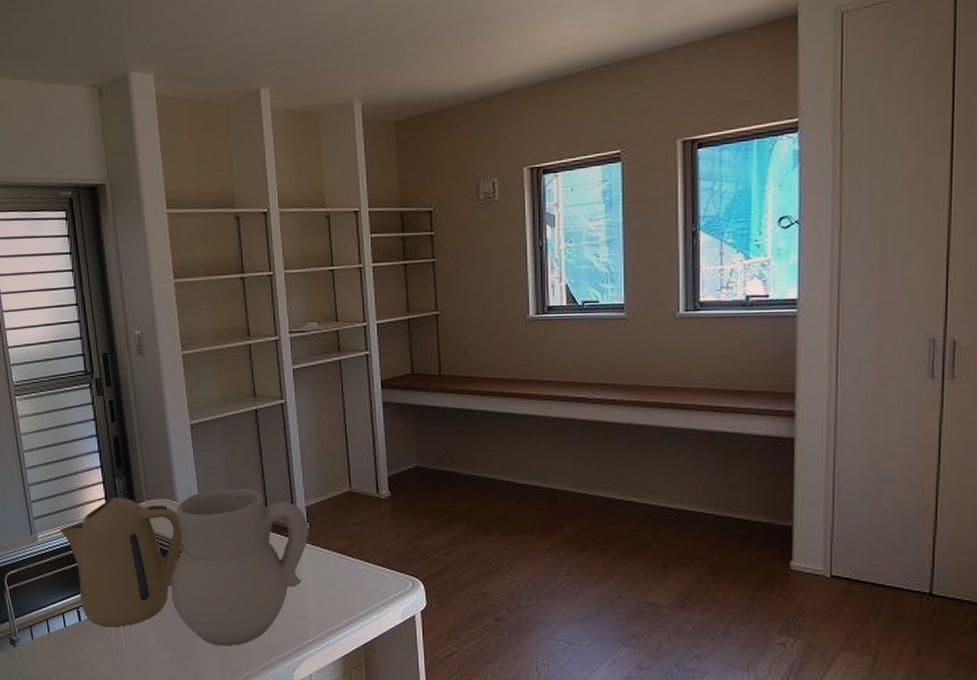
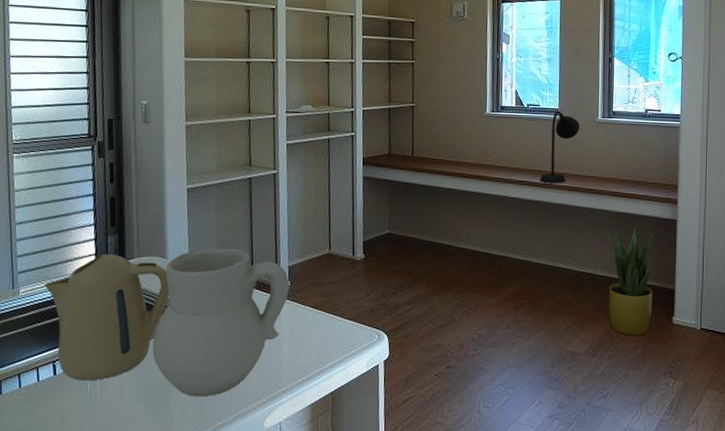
desk lamp: none [603,306,655,399] -> present [540,110,580,184]
planter: none [696,450,762,584] -> present [607,228,655,336]

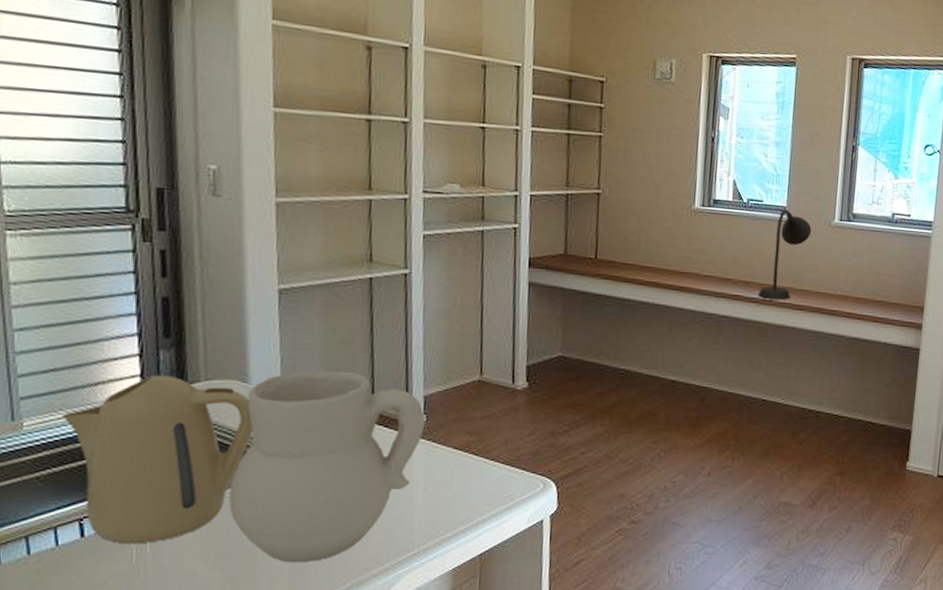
planter: present [607,228,655,336] -> none [832,357,893,484]

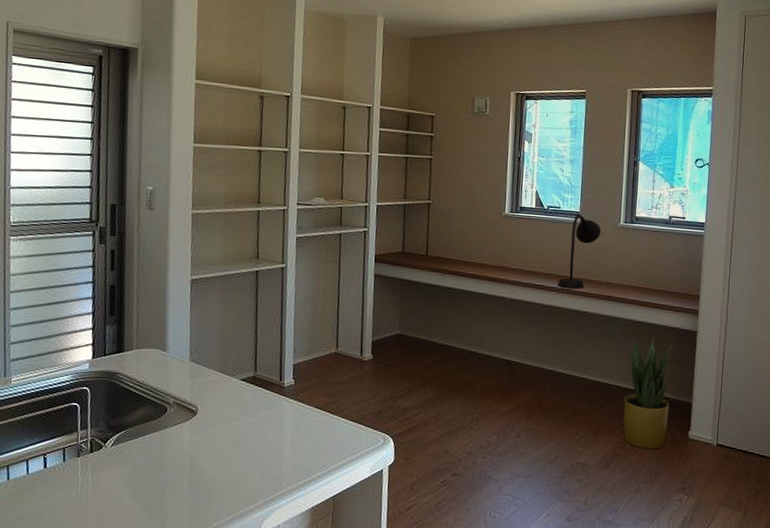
kettle: present [62,375,253,544] -> none [37,344,168,476]
ceramic jug: present [229,370,426,563] -> none [148,342,294,497]
planter: none [832,357,893,484] -> present [623,338,674,449]

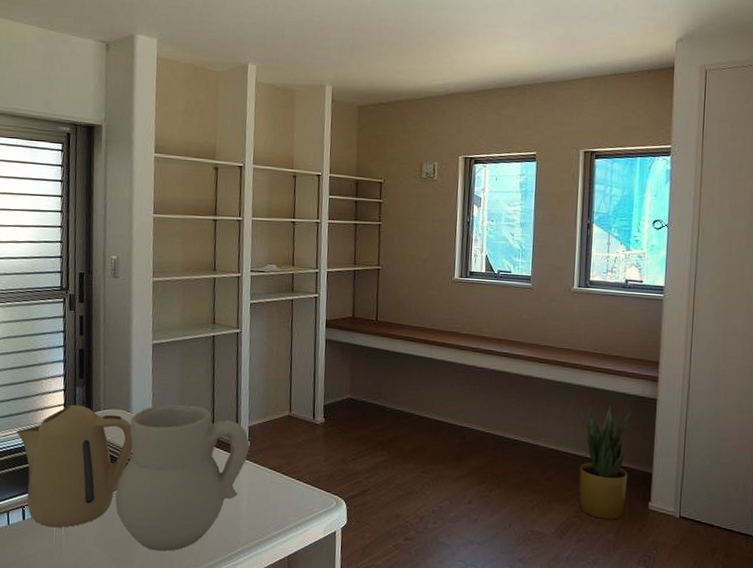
kettle: none [37,344,168,476] -> present [16,404,133,528]
ceramic jug: none [148,342,294,497] -> present [115,404,250,552]
desk lamp: present [558,214,601,290] -> none [509,278,554,355]

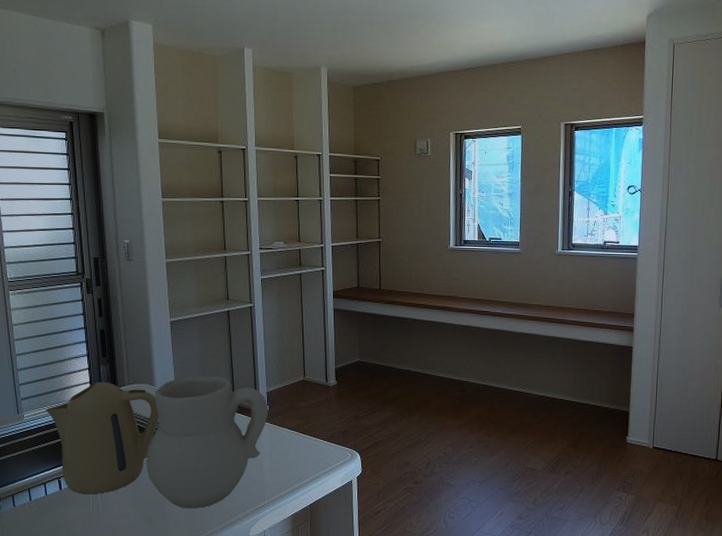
planter: present [578,405,632,520] -> none [566,354,611,454]

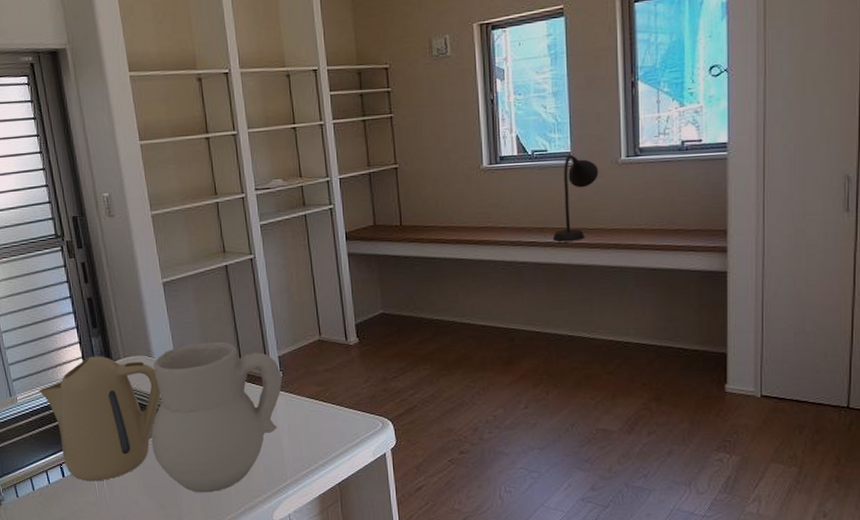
desk lamp: none [502,244,540,314] -> present [553,154,599,243]

